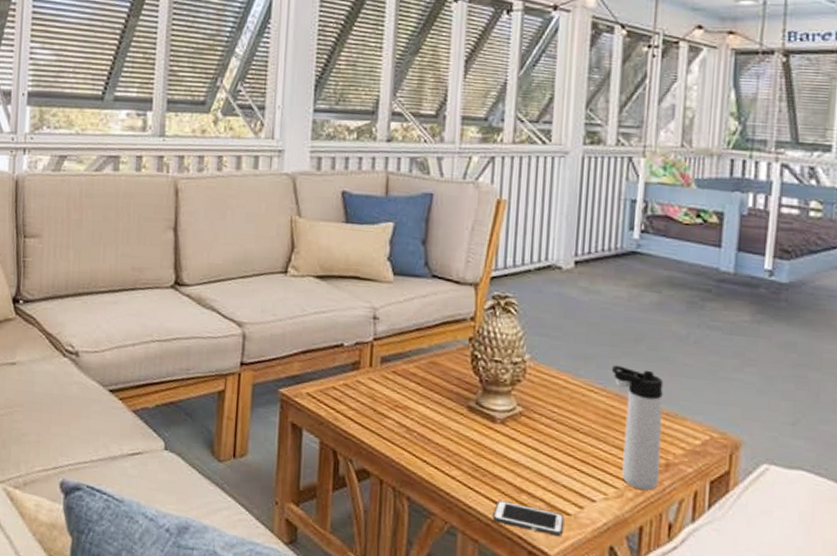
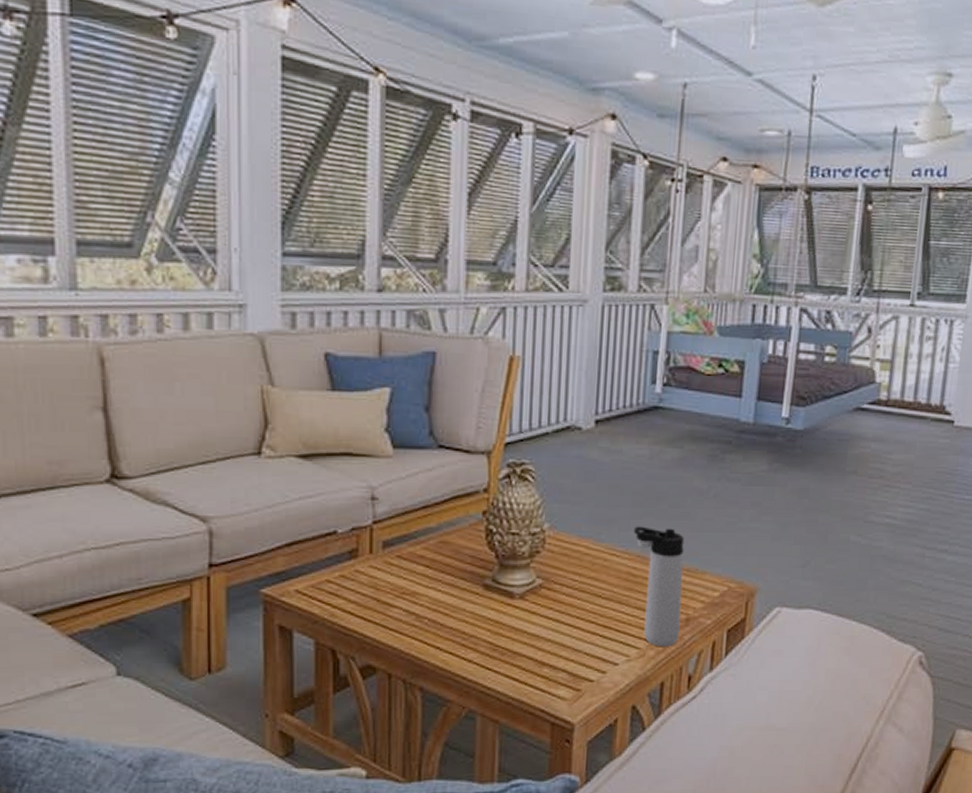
cell phone: present [493,500,565,536] -> none [513,677,588,704]

